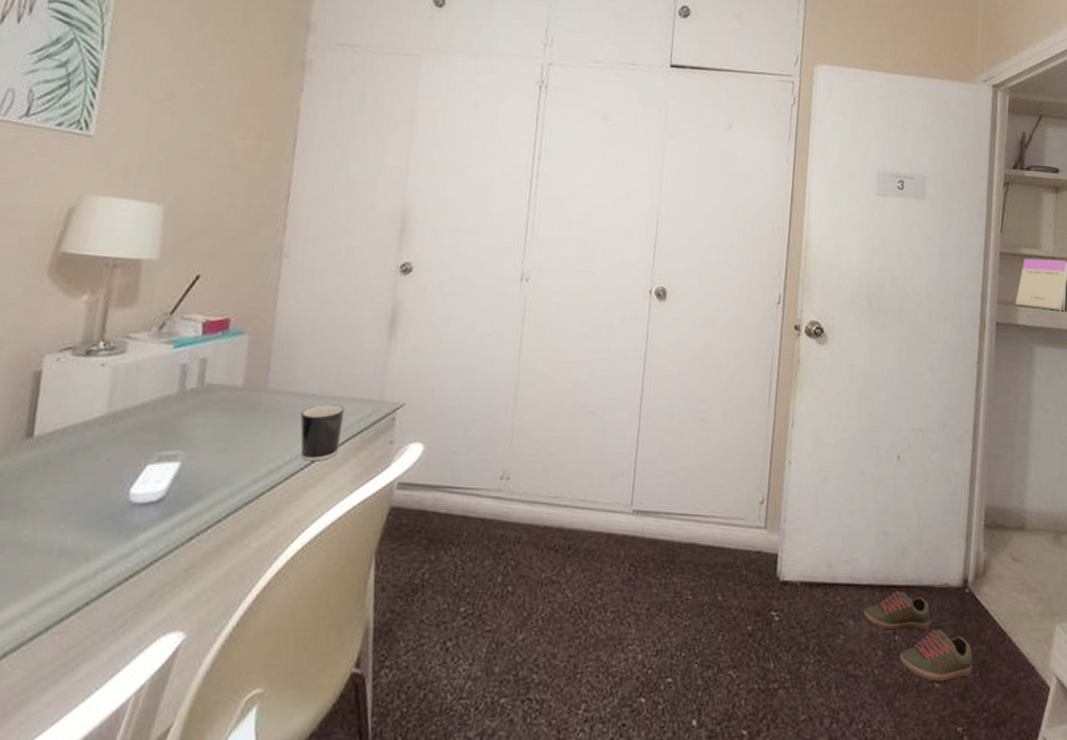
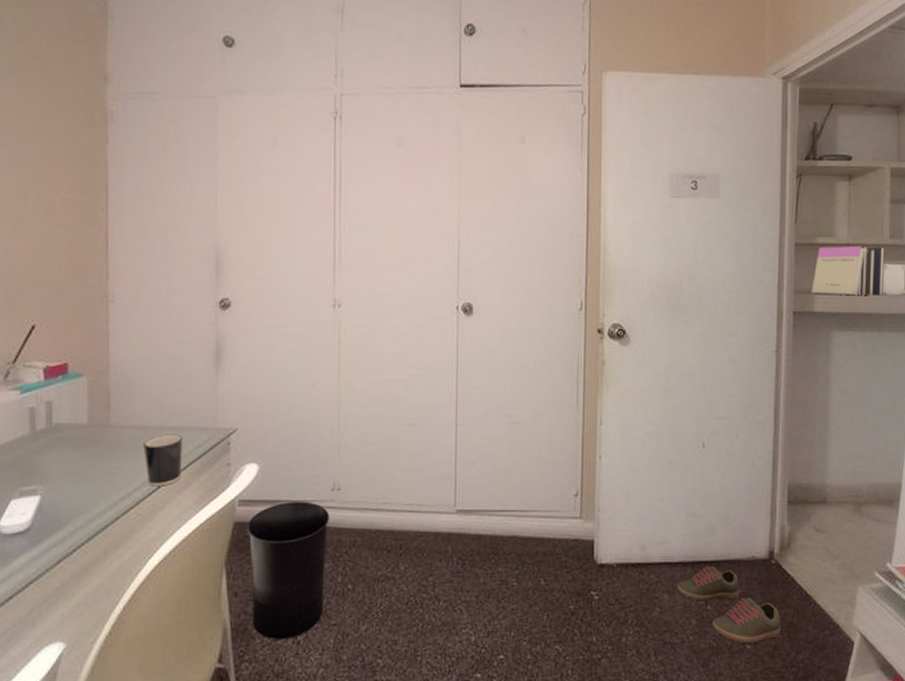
waste bin: none [398,488,495,644] -> present [248,501,329,639]

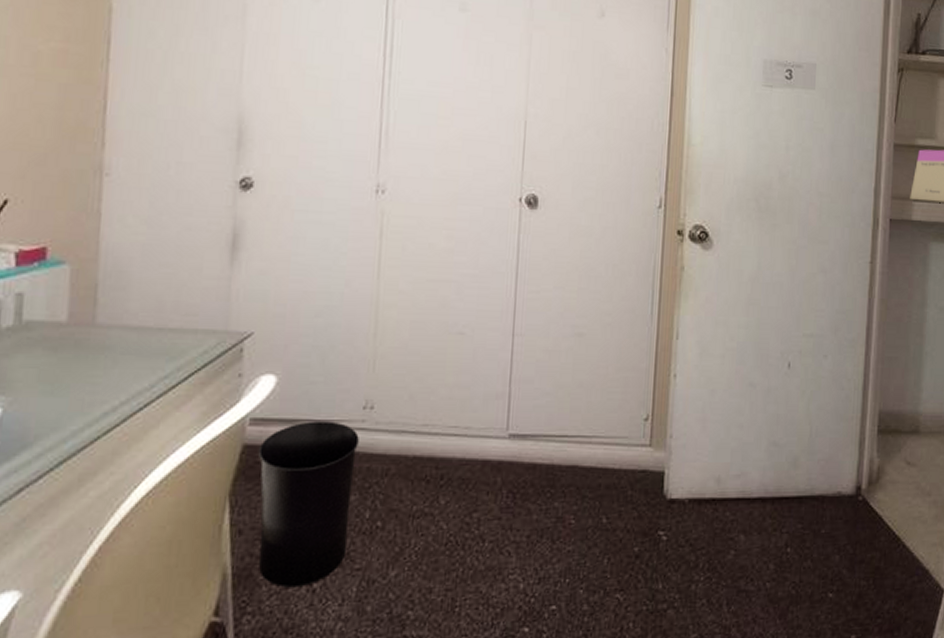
mug: present [143,434,183,487] -> none [135,337,186,400]
shoe: present [677,565,782,644] -> none [754,502,867,592]

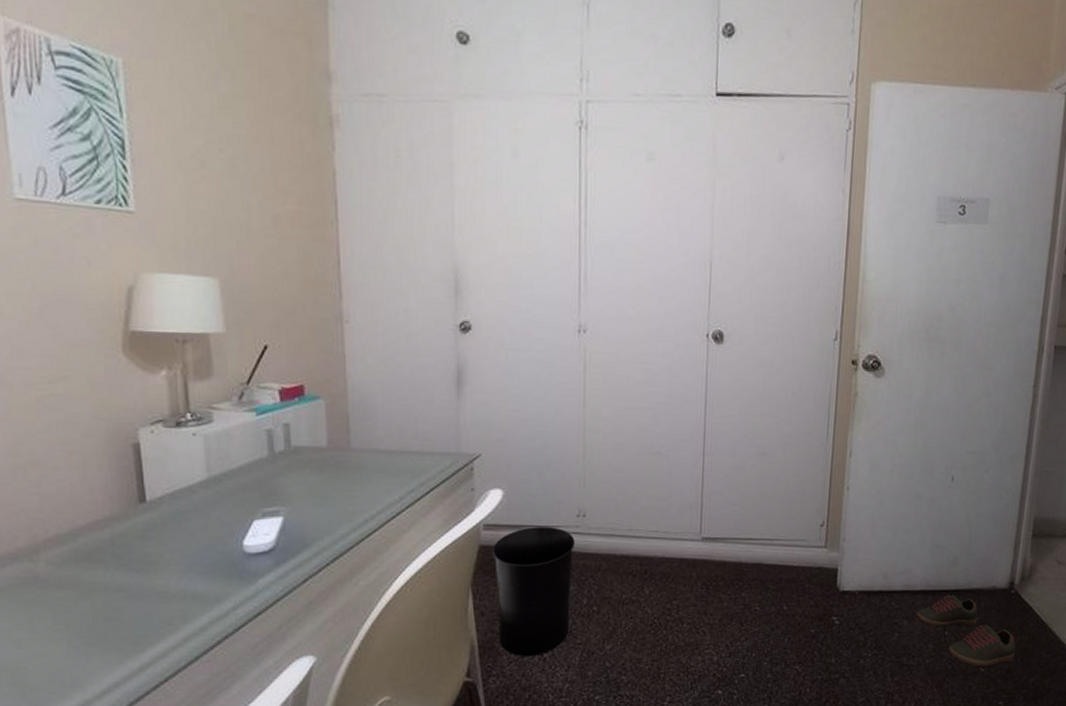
shoe: none [754,502,867,592] -> present [916,594,1016,667]

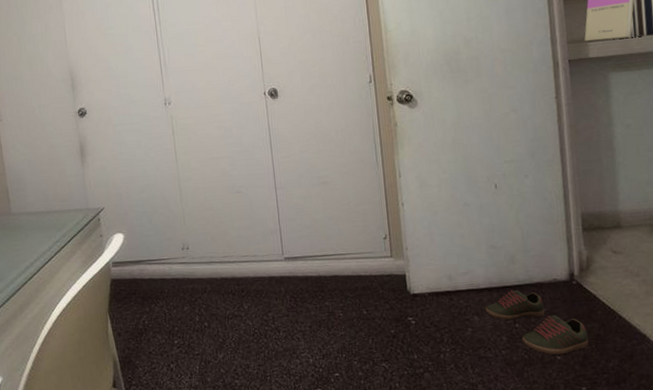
waste bin: present [493,527,575,656] -> none [121,259,188,368]

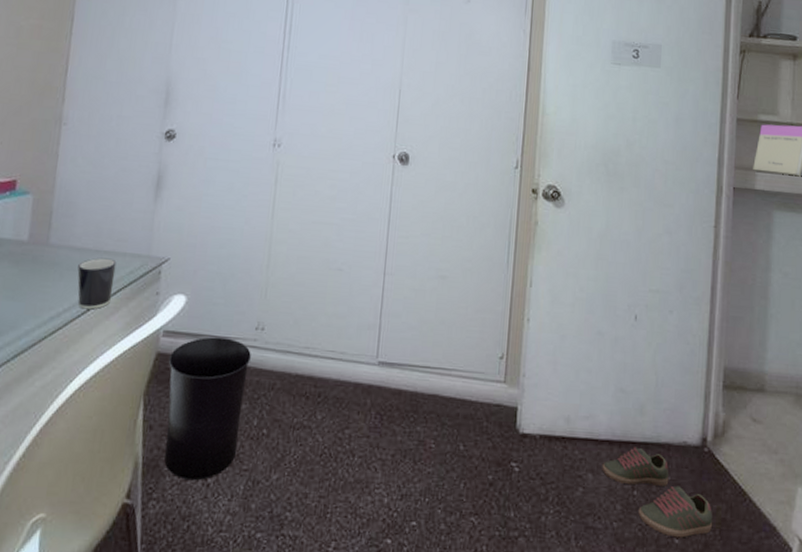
mug: none [37,216,67,257] -> present [77,257,117,310]
waste bin: none [121,259,188,368] -> present [164,337,251,480]

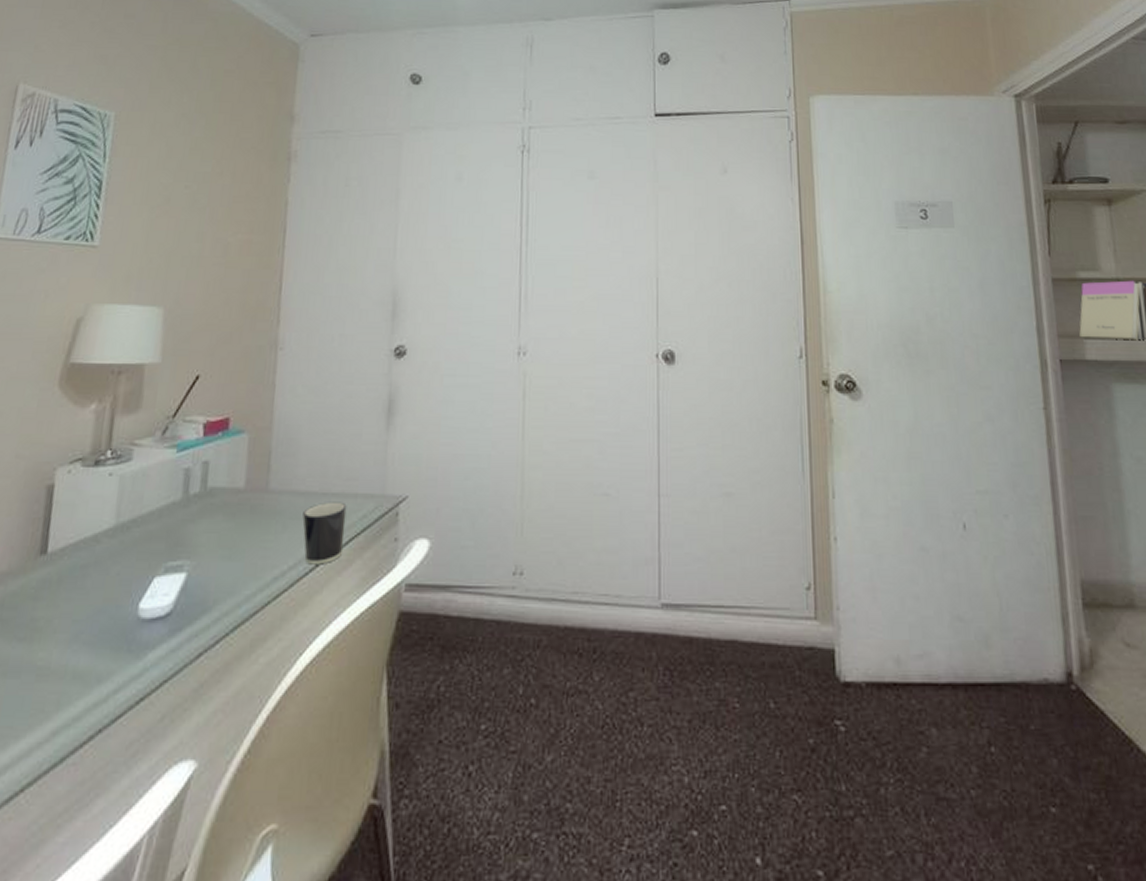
waste bin: present [164,337,251,480] -> none [414,588,510,768]
shoe: present [602,447,713,538] -> none [947,689,1096,805]

